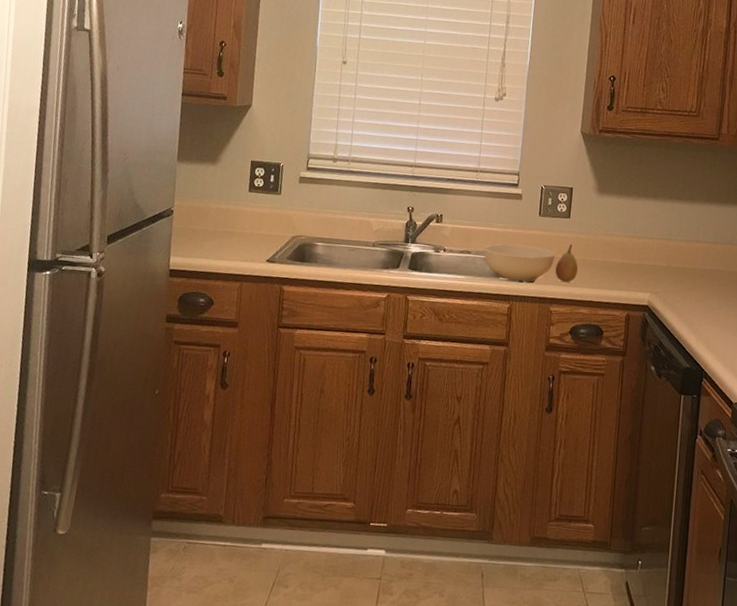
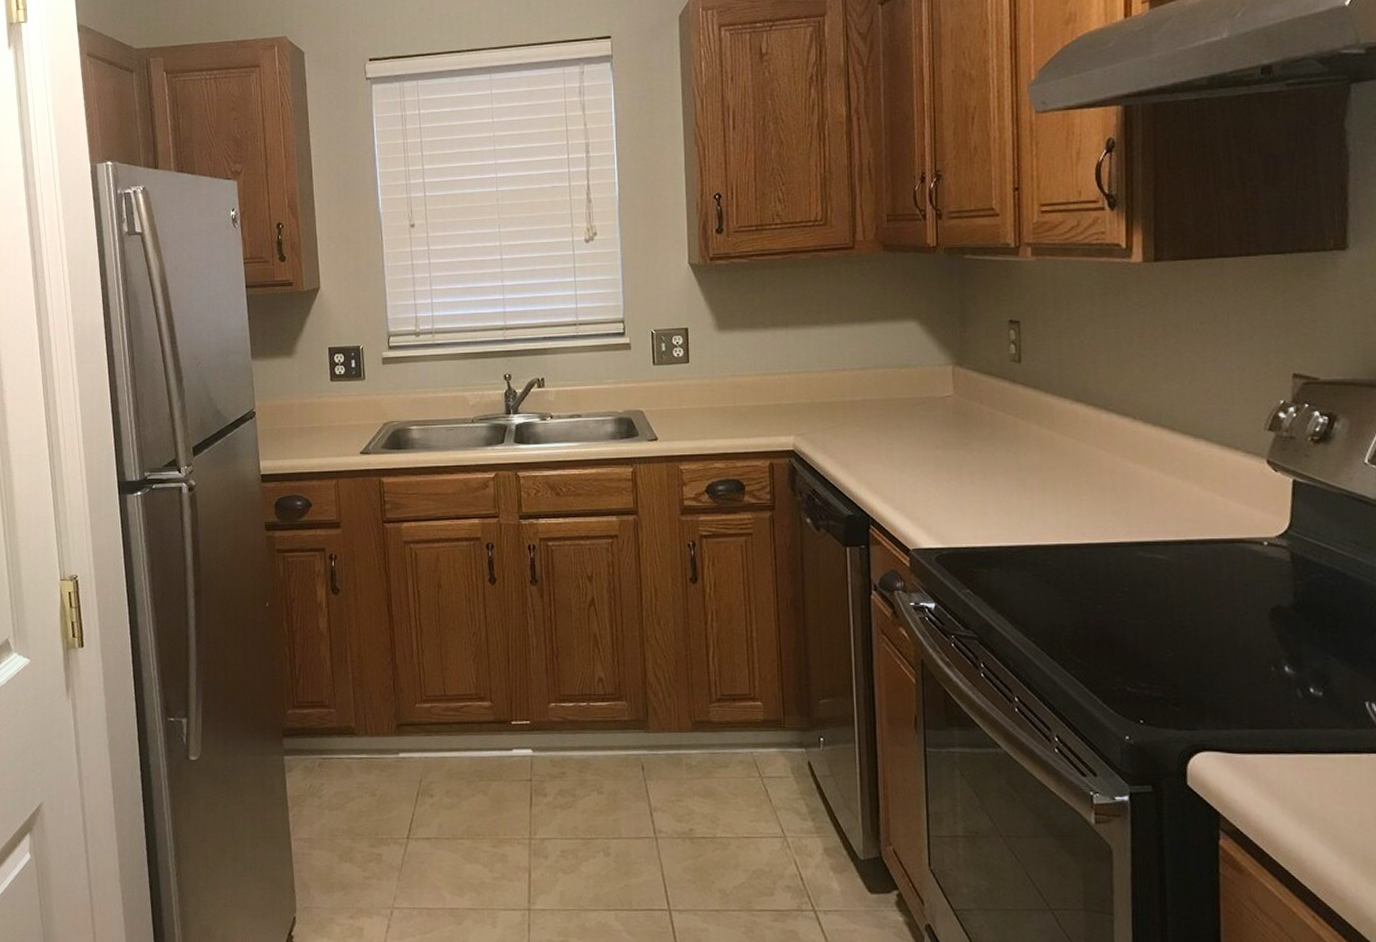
bowl: present [482,244,556,282] -> none [594,400,679,441]
fruit: present [555,244,578,282] -> none [680,392,706,435]

